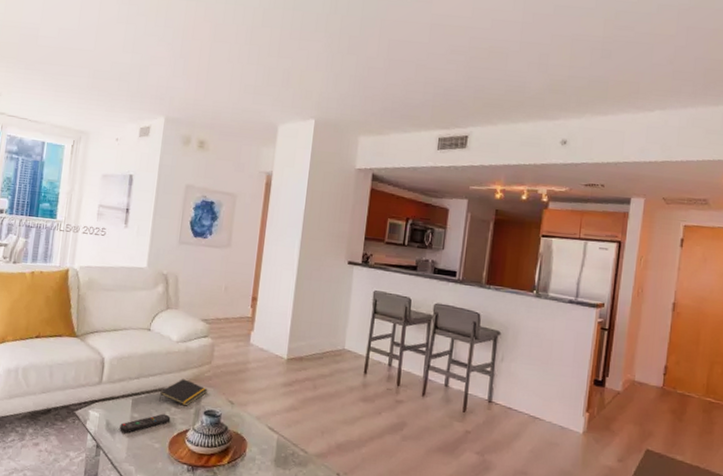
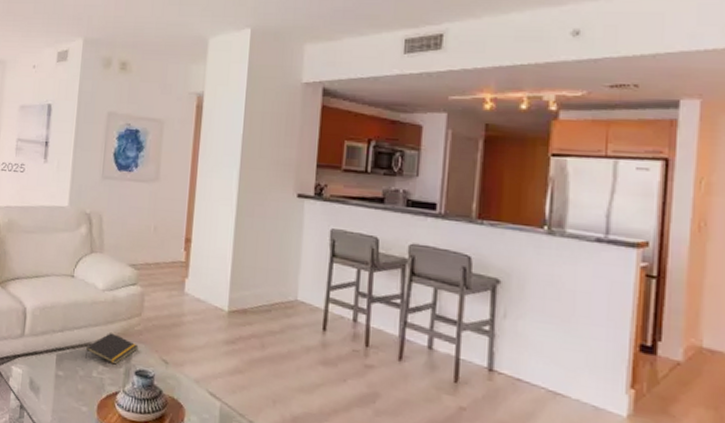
remote control: present [119,413,171,434] -> none [44,372,99,394]

